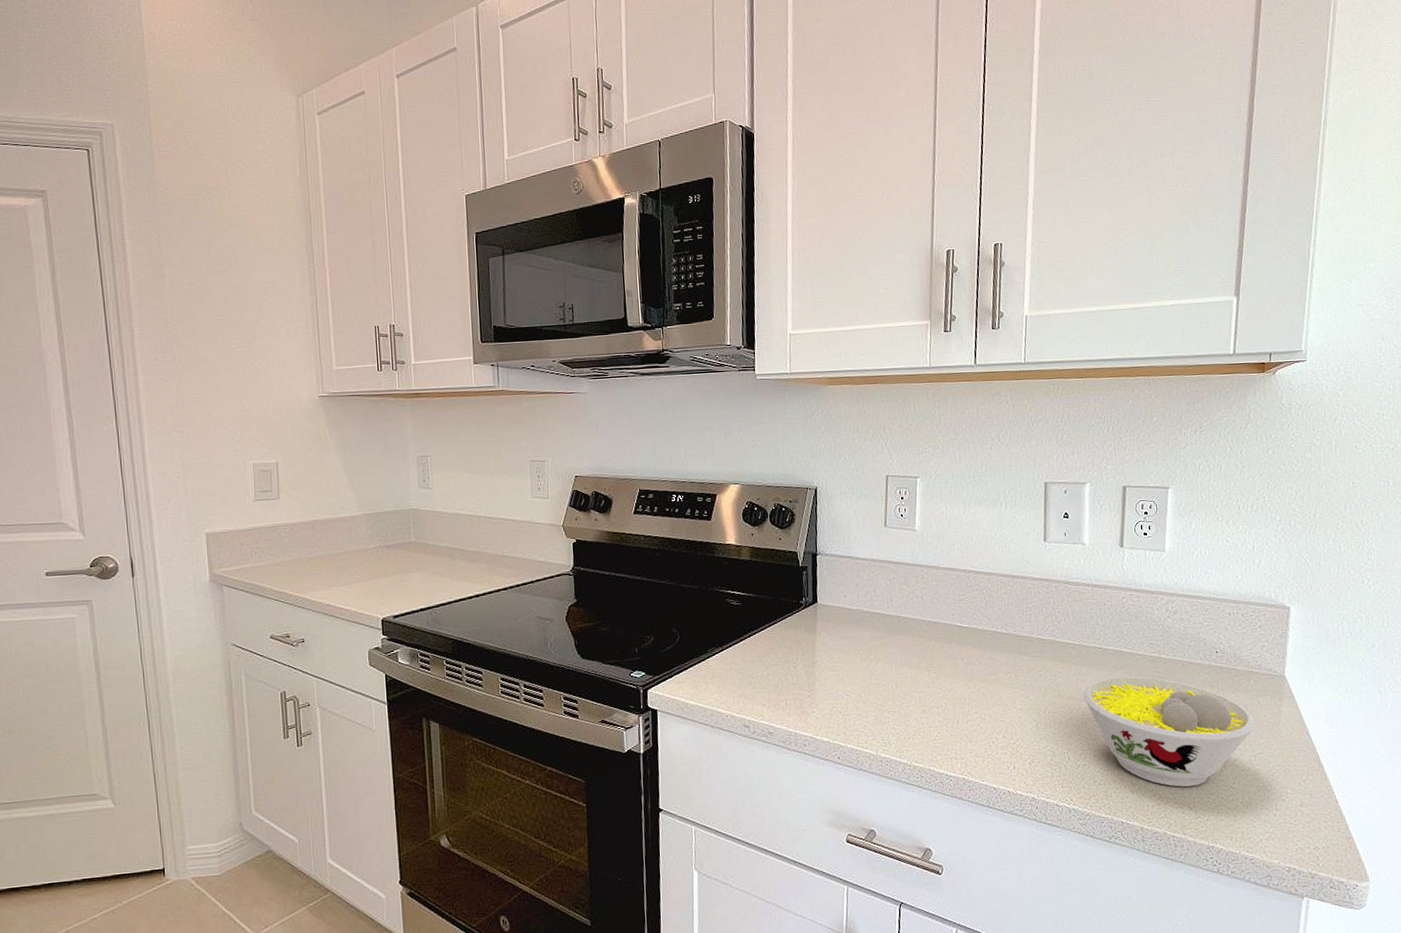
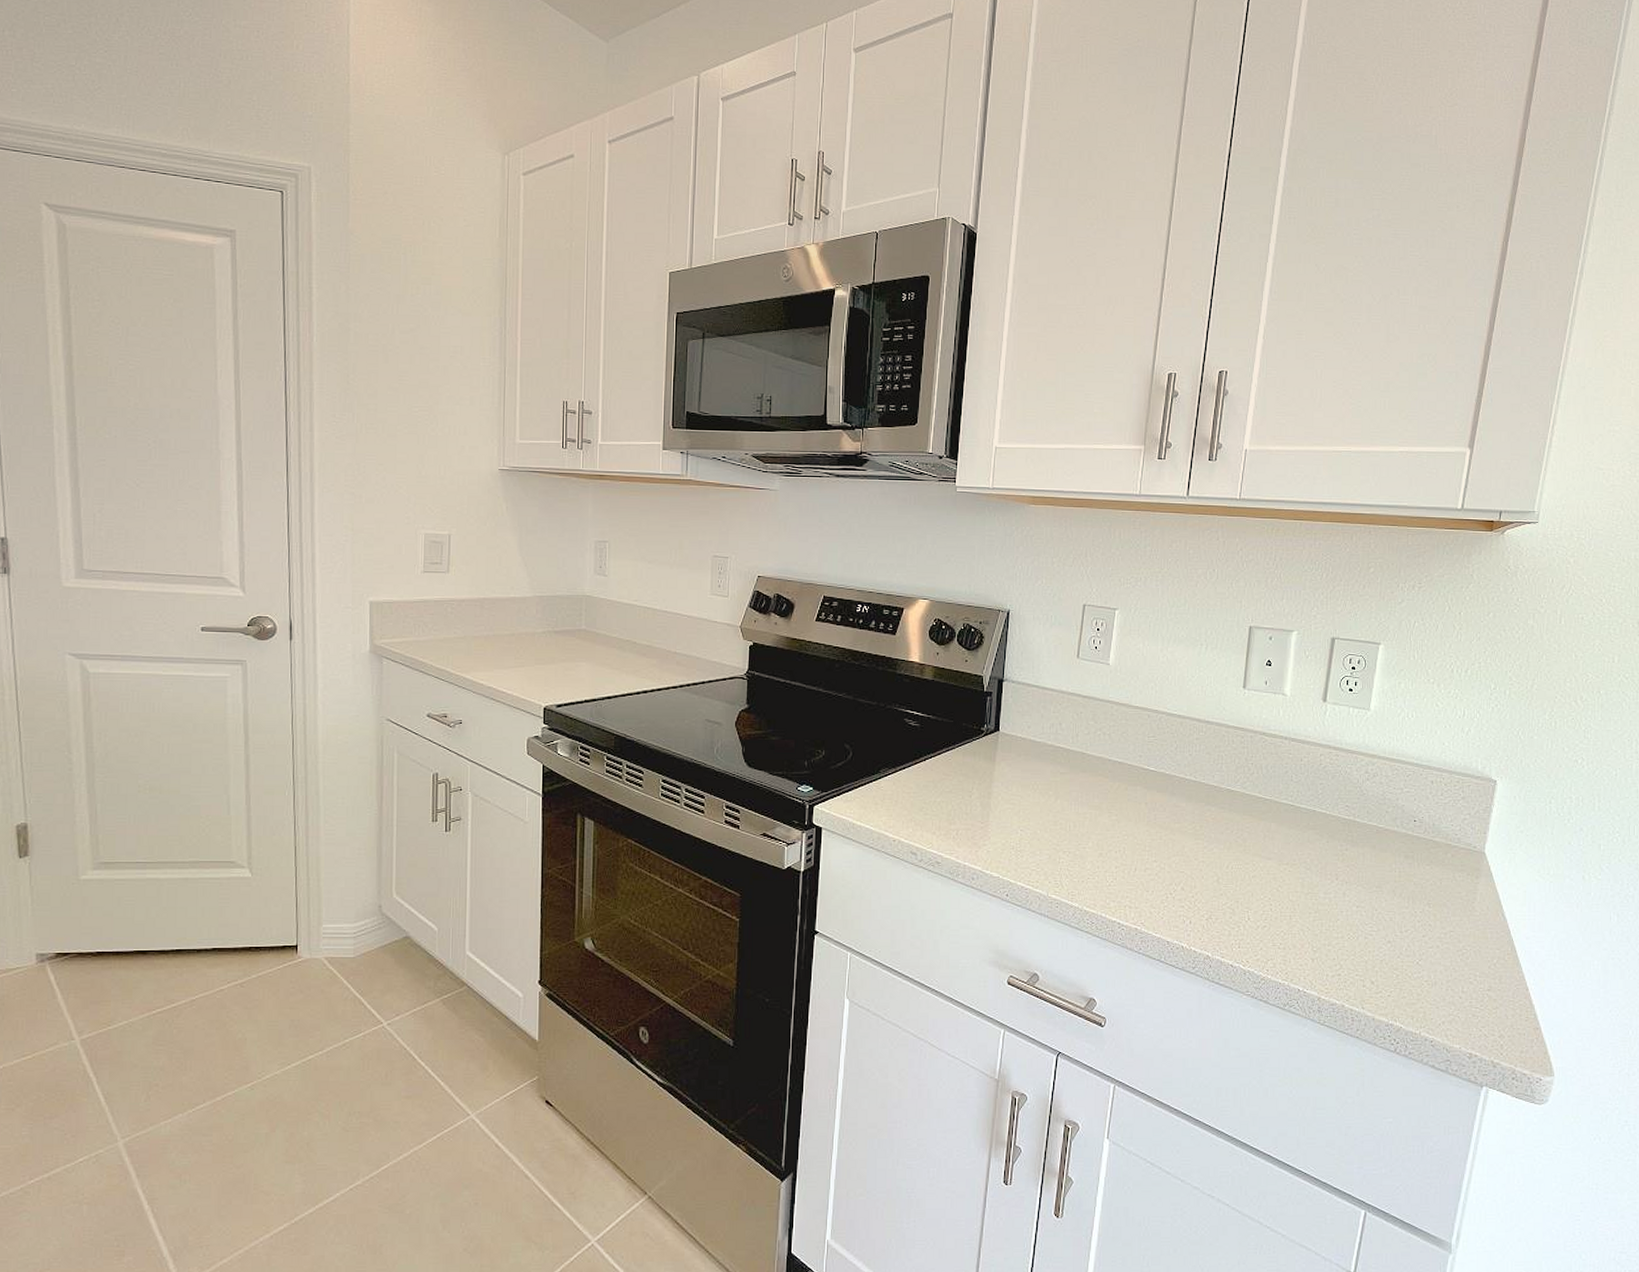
bowl: present [1083,676,1255,787] -> none [1270,838,1448,960]

